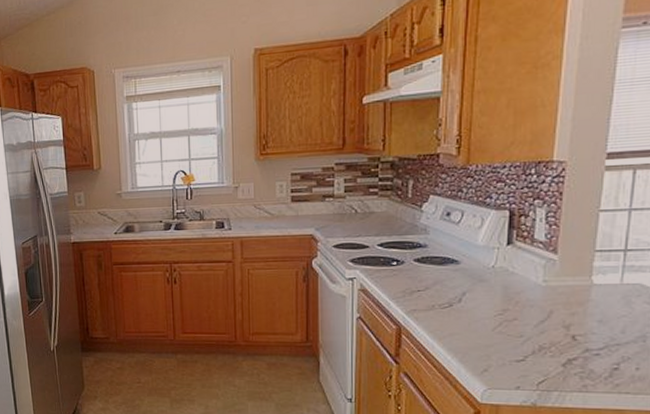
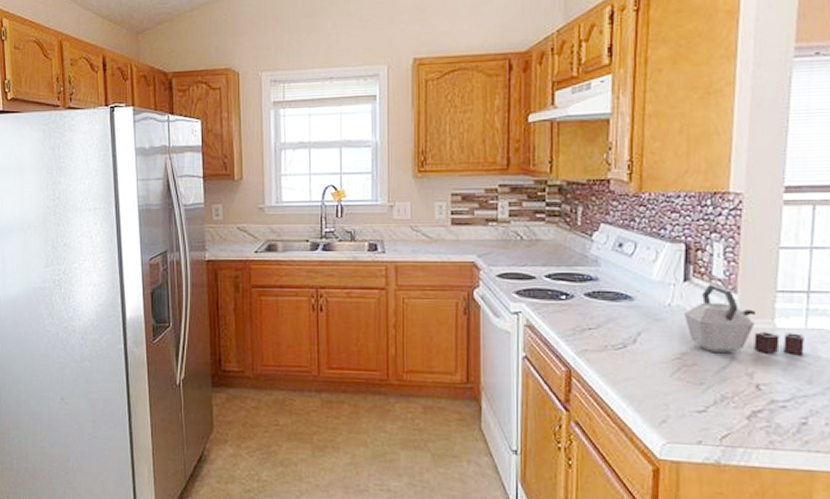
kettle: none [506,246,619,309] -> present [683,283,805,356]

